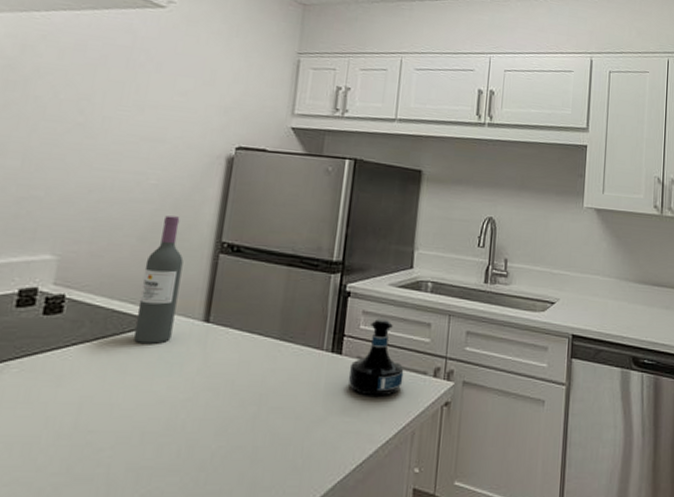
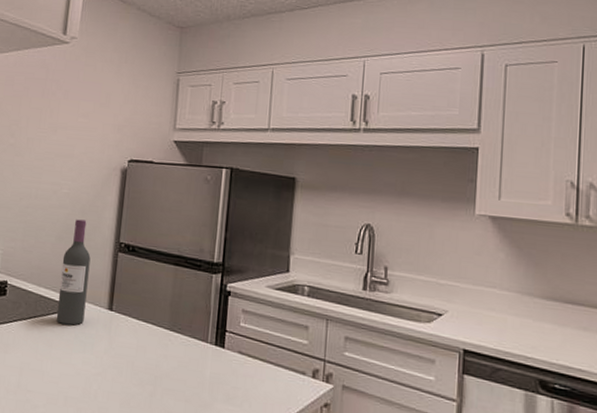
tequila bottle: present [348,318,404,397] -> none [230,317,283,391]

